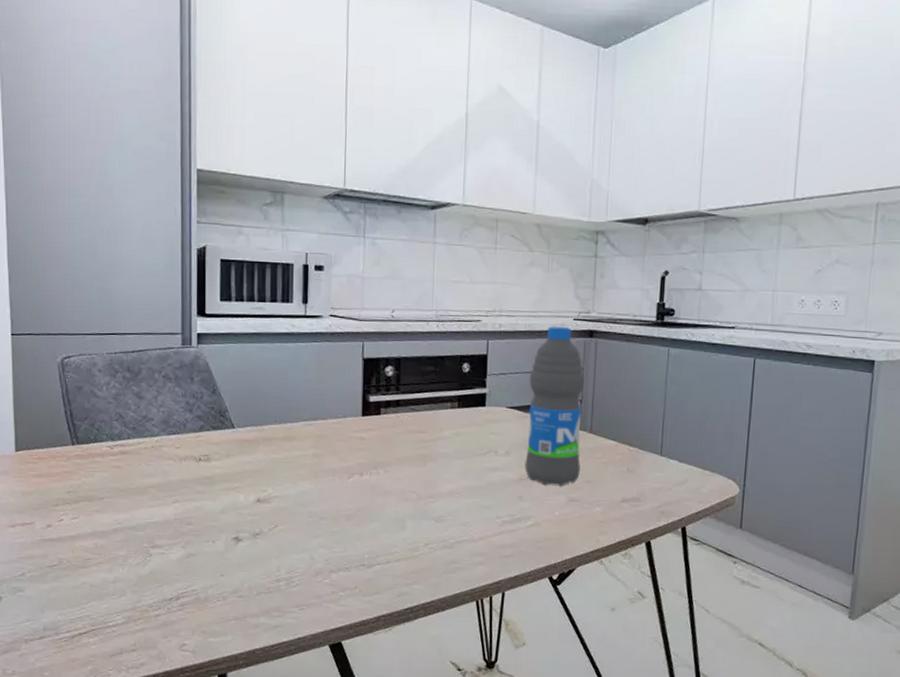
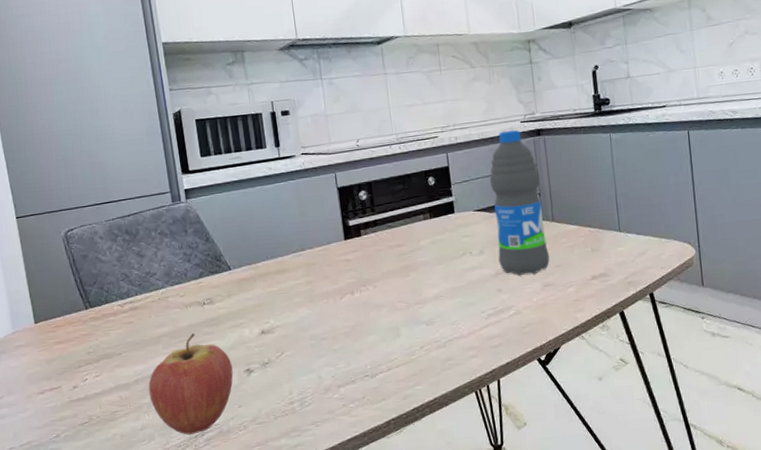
fruit: none [127,489,220,597] -> present [148,333,233,435]

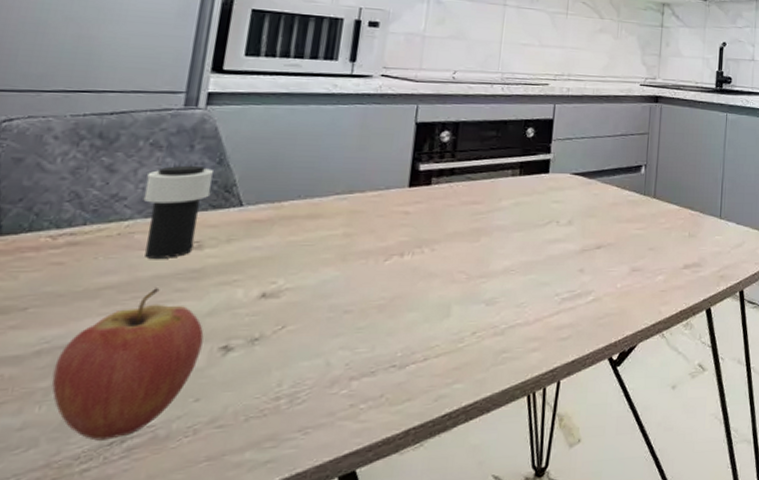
cup: none [164,244,208,314] -> present [143,165,213,258]
water bottle: present [489,130,550,275] -> none [587,92,650,255]

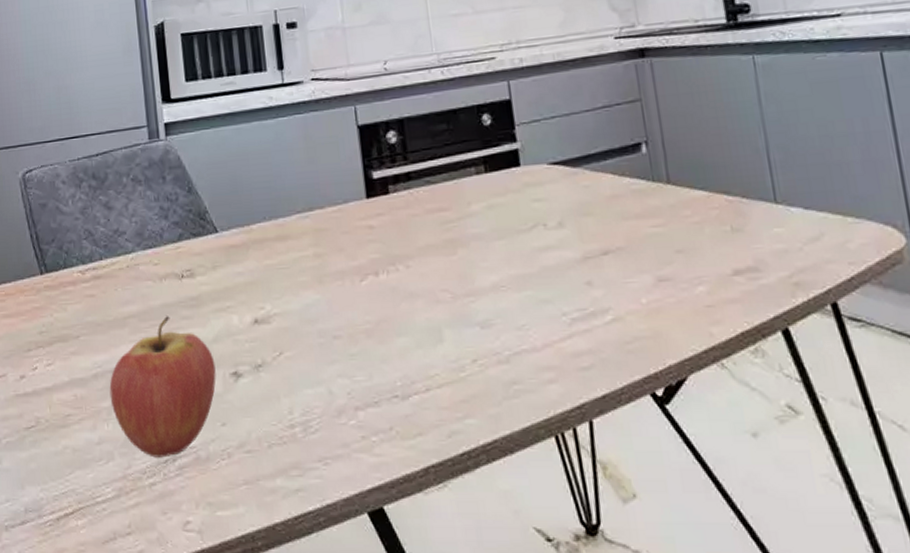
cup: present [143,165,213,258] -> none [136,195,189,288]

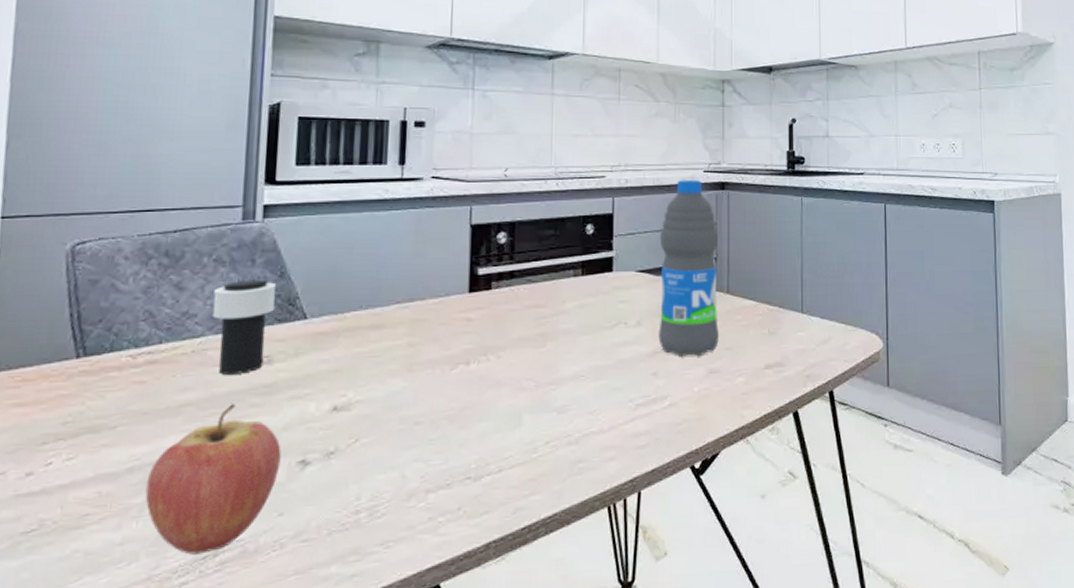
cup: none [136,195,189,288] -> present [212,279,276,375]
water bottle: none [570,49,665,262] -> present [658,180,719,356]

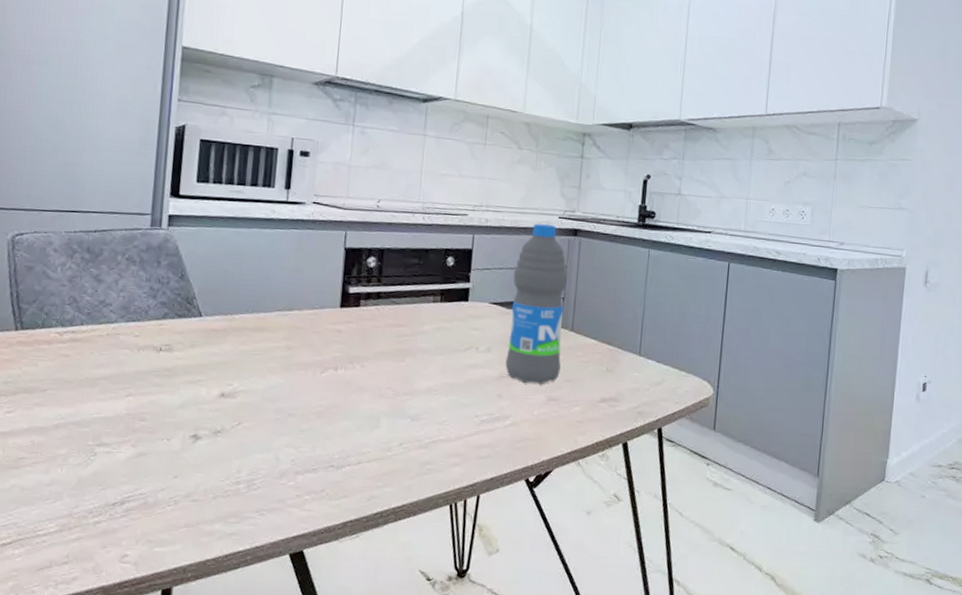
fruit: present [145,404,281,555] -> none [68,381,178,501]
cup: present [212,279,276,375] -> none [124,278,177,358]

